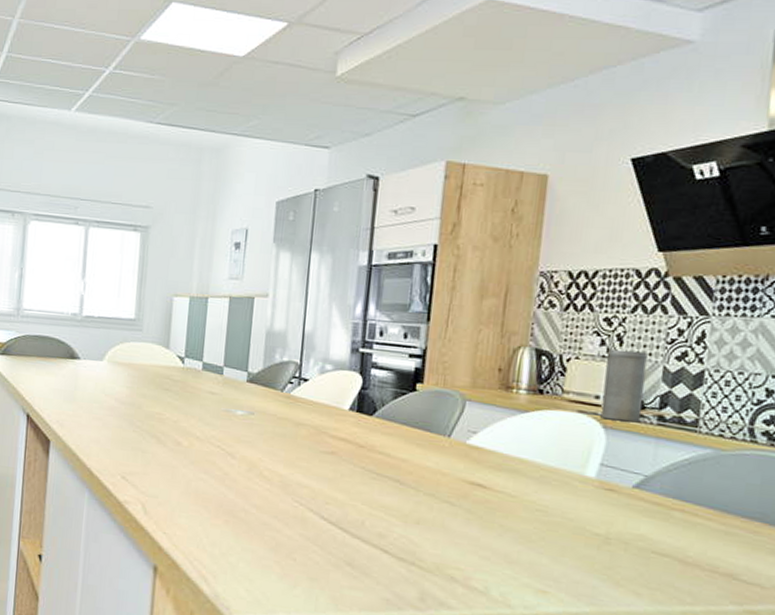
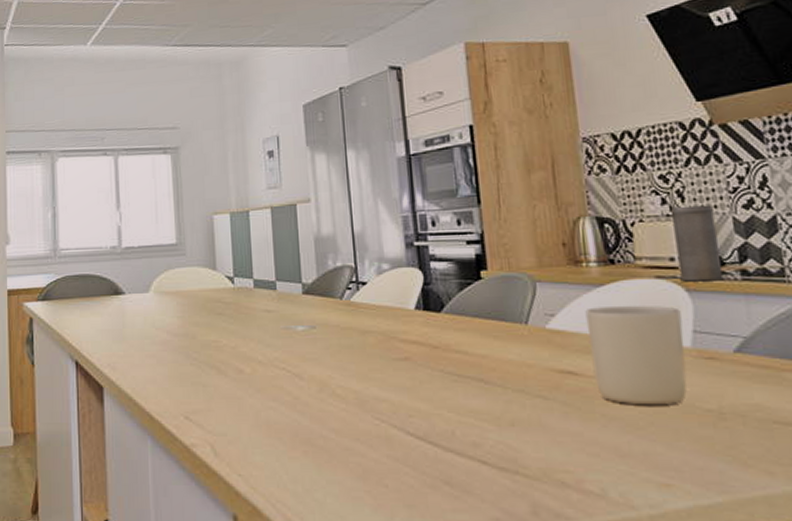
mug: none [500,430,593,525] -> present [585,305,687,406]

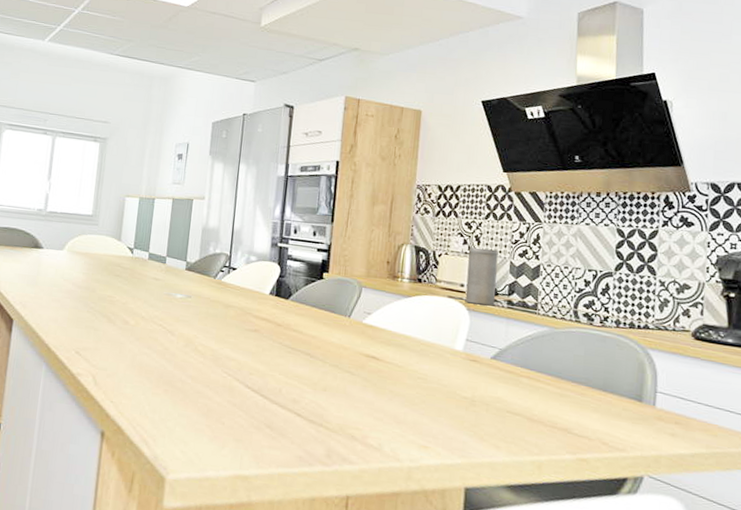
mug: present [585,305,687,406] -> none [390,312,460,390]

